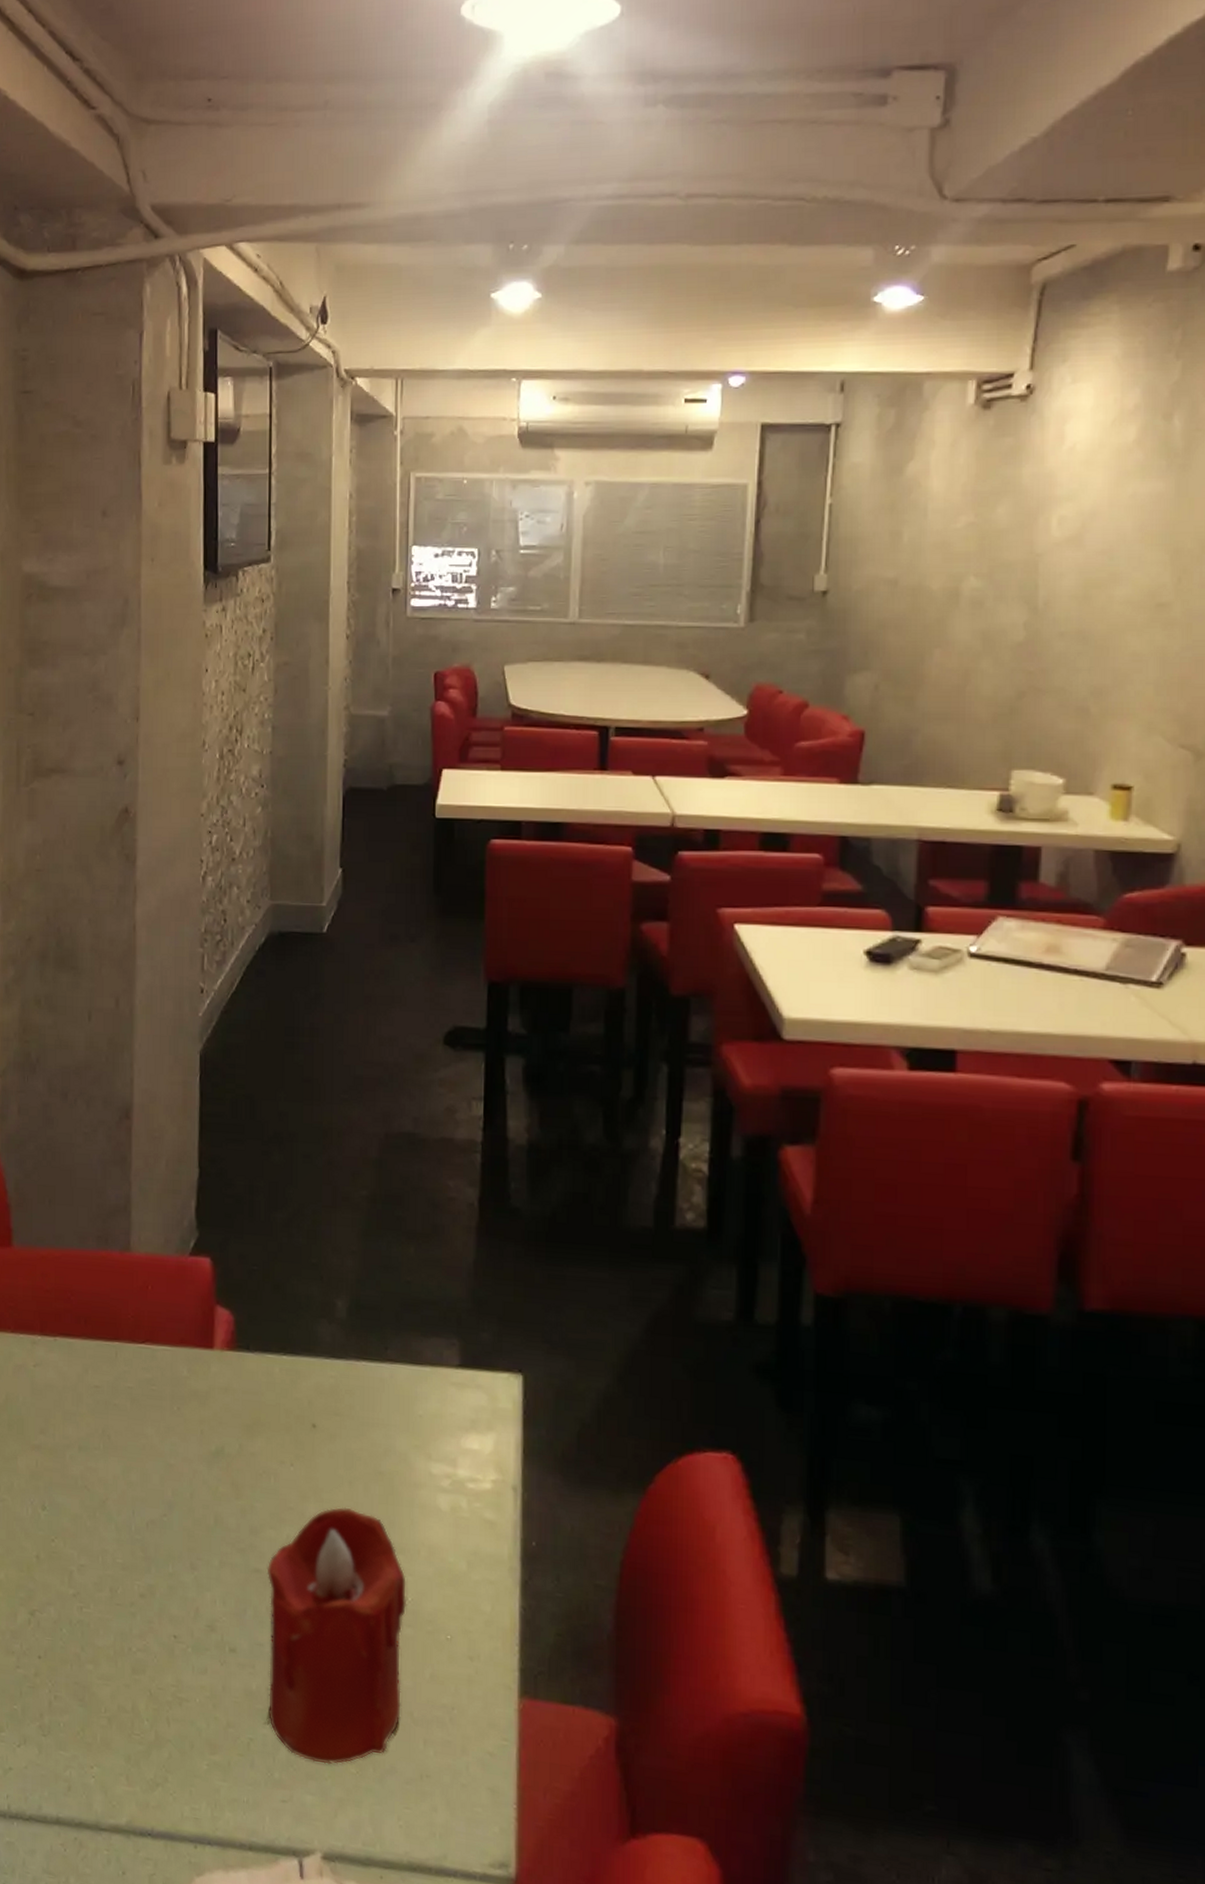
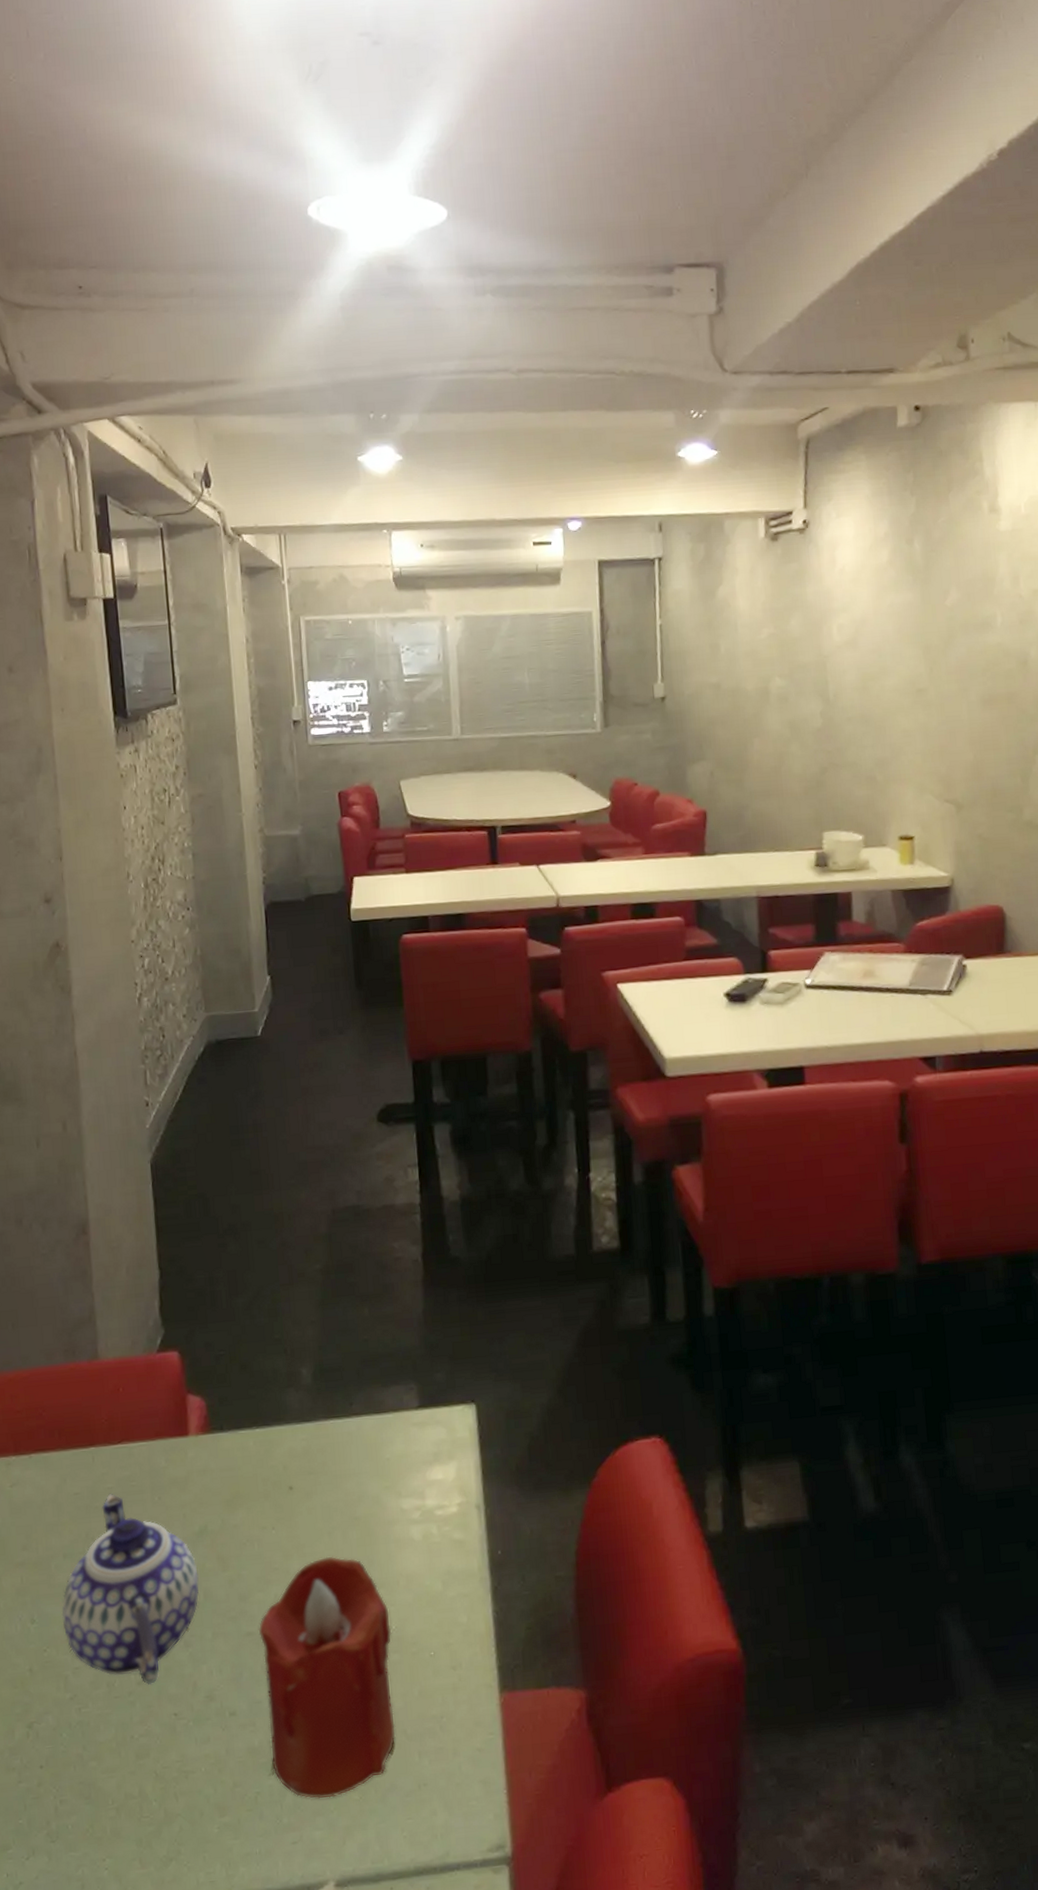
teapot: none [72,1393,211,1600] -> present [62,1493,199,1685]

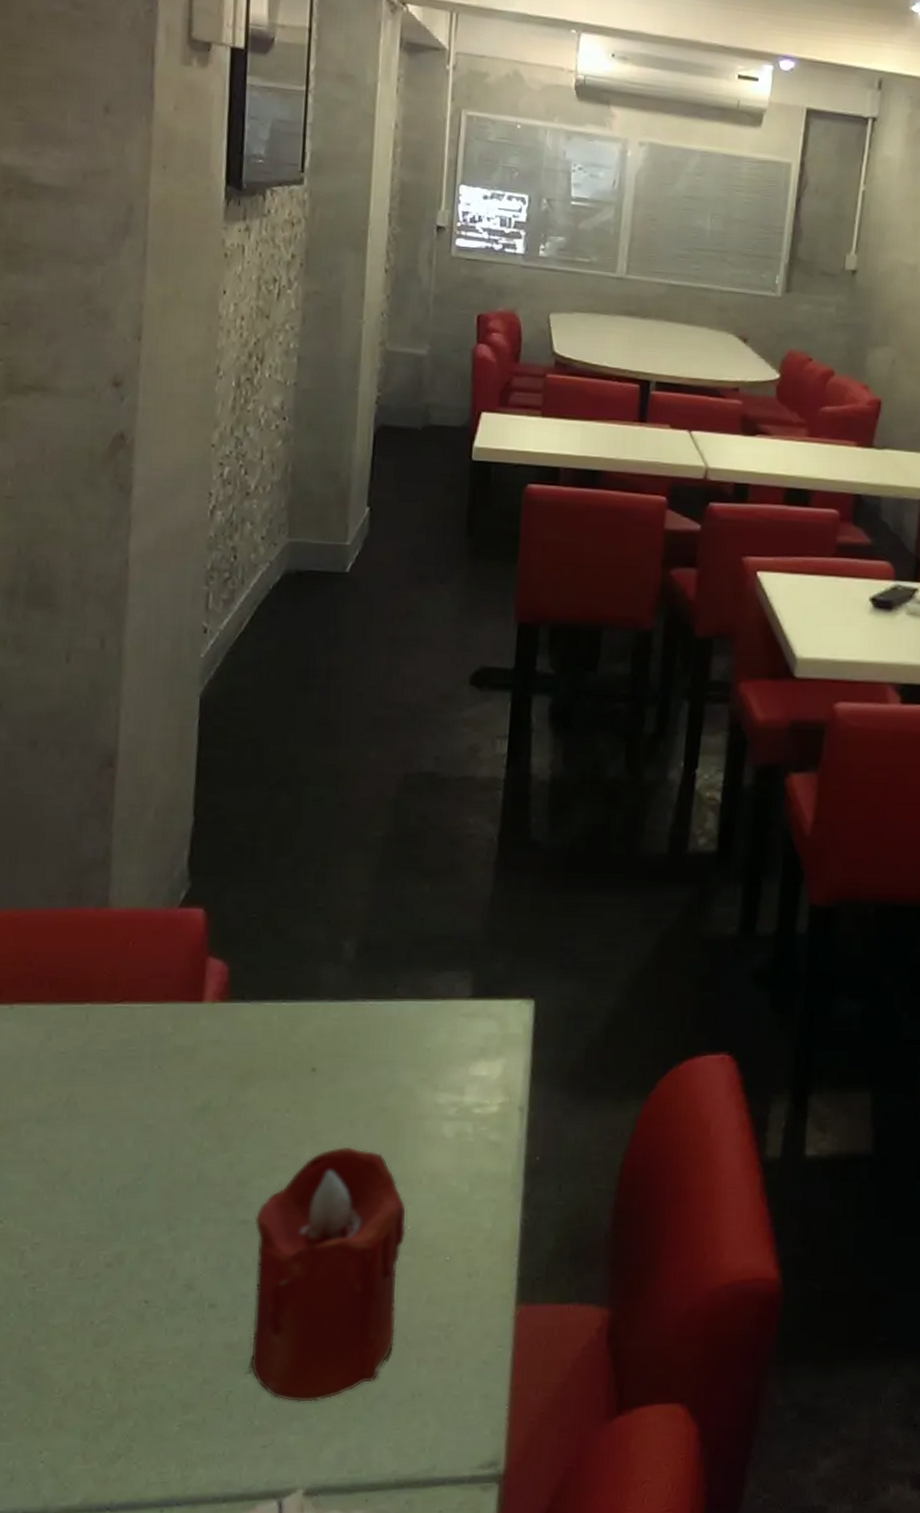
teapot: present [62,1493,199,1685] -> none [26,1056,194,1267]

